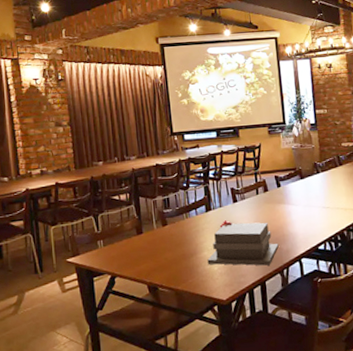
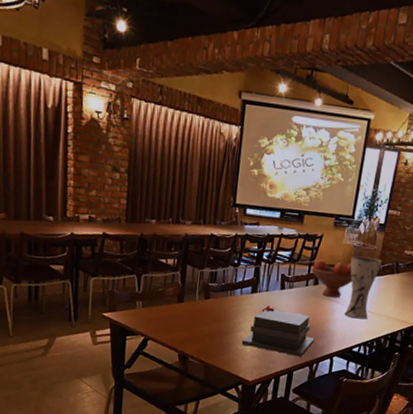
fruit bowl: none [257,165,300,201] -> present [310,259,353,298]
vase: none [293,156,325,217] -> present [344,256,382,319]

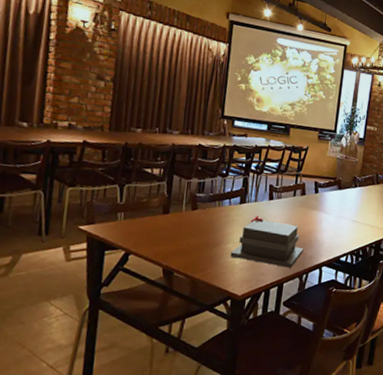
fruit bowl: present [310,259,353,298] -> none [298,170,337,208]
vase: present [344,256,382,319] -> none [330,168,364,229]

